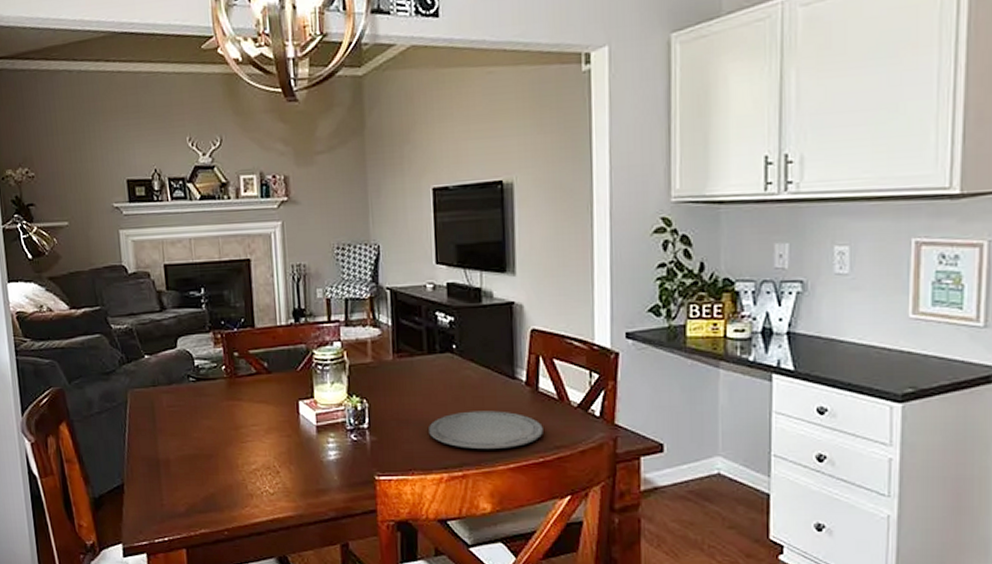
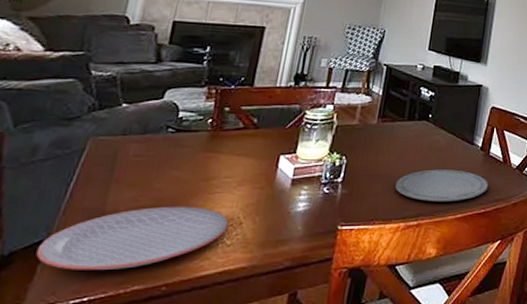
plate: none [118,455,267,514] -> present [36,206,229,270]

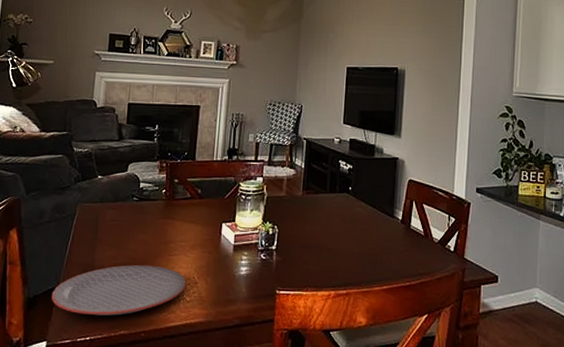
plate: present [395,169,488,202] -> none [324,240,411,273]

